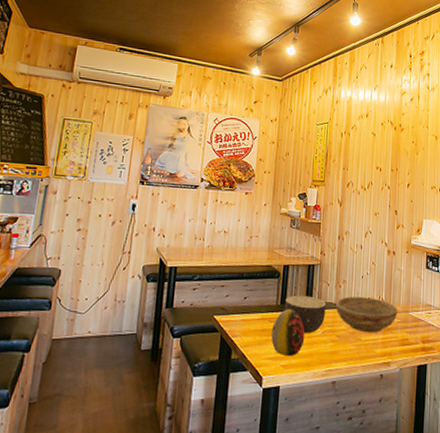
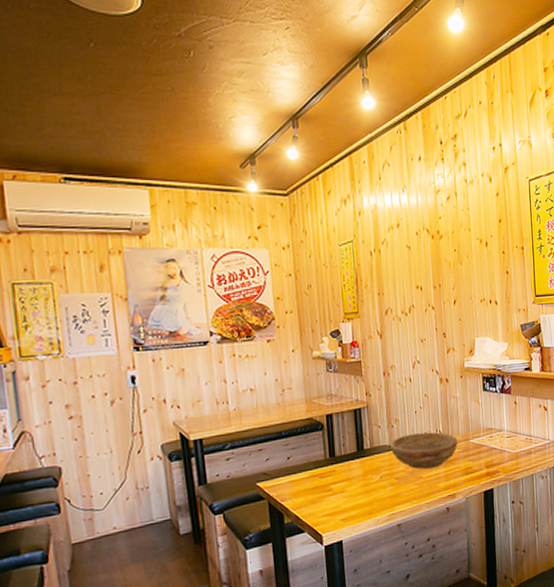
decorative egg: present [271,309,305,356] -> none [324,460,362,509]
bowl: present [284,295,326,333] -> none [333,442,381,482]

